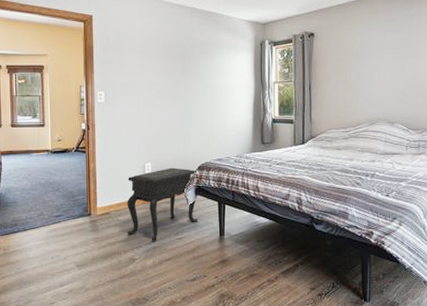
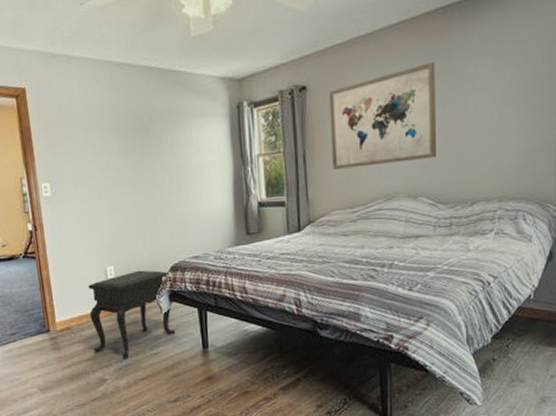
wall art: none [331,23,409,98] -> present [329,61,436,170]

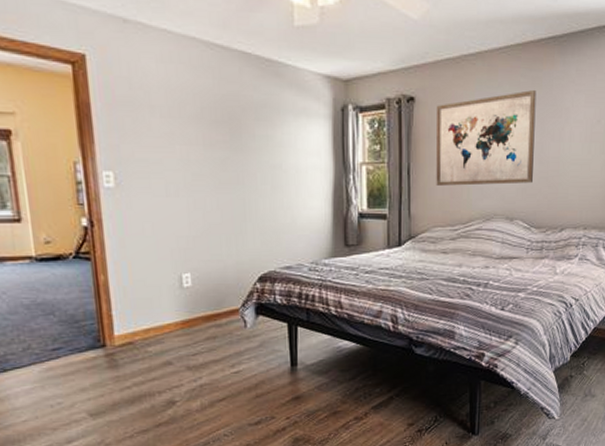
side table: present [88,270,176,358] -> none [157,279,261,377]

